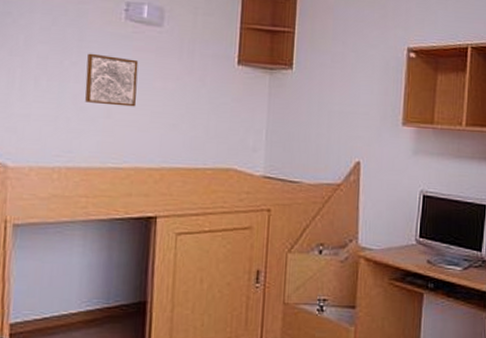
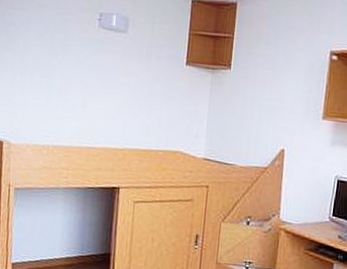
wall art: present [85,53,139,107] -> none [67,54,108,99]

